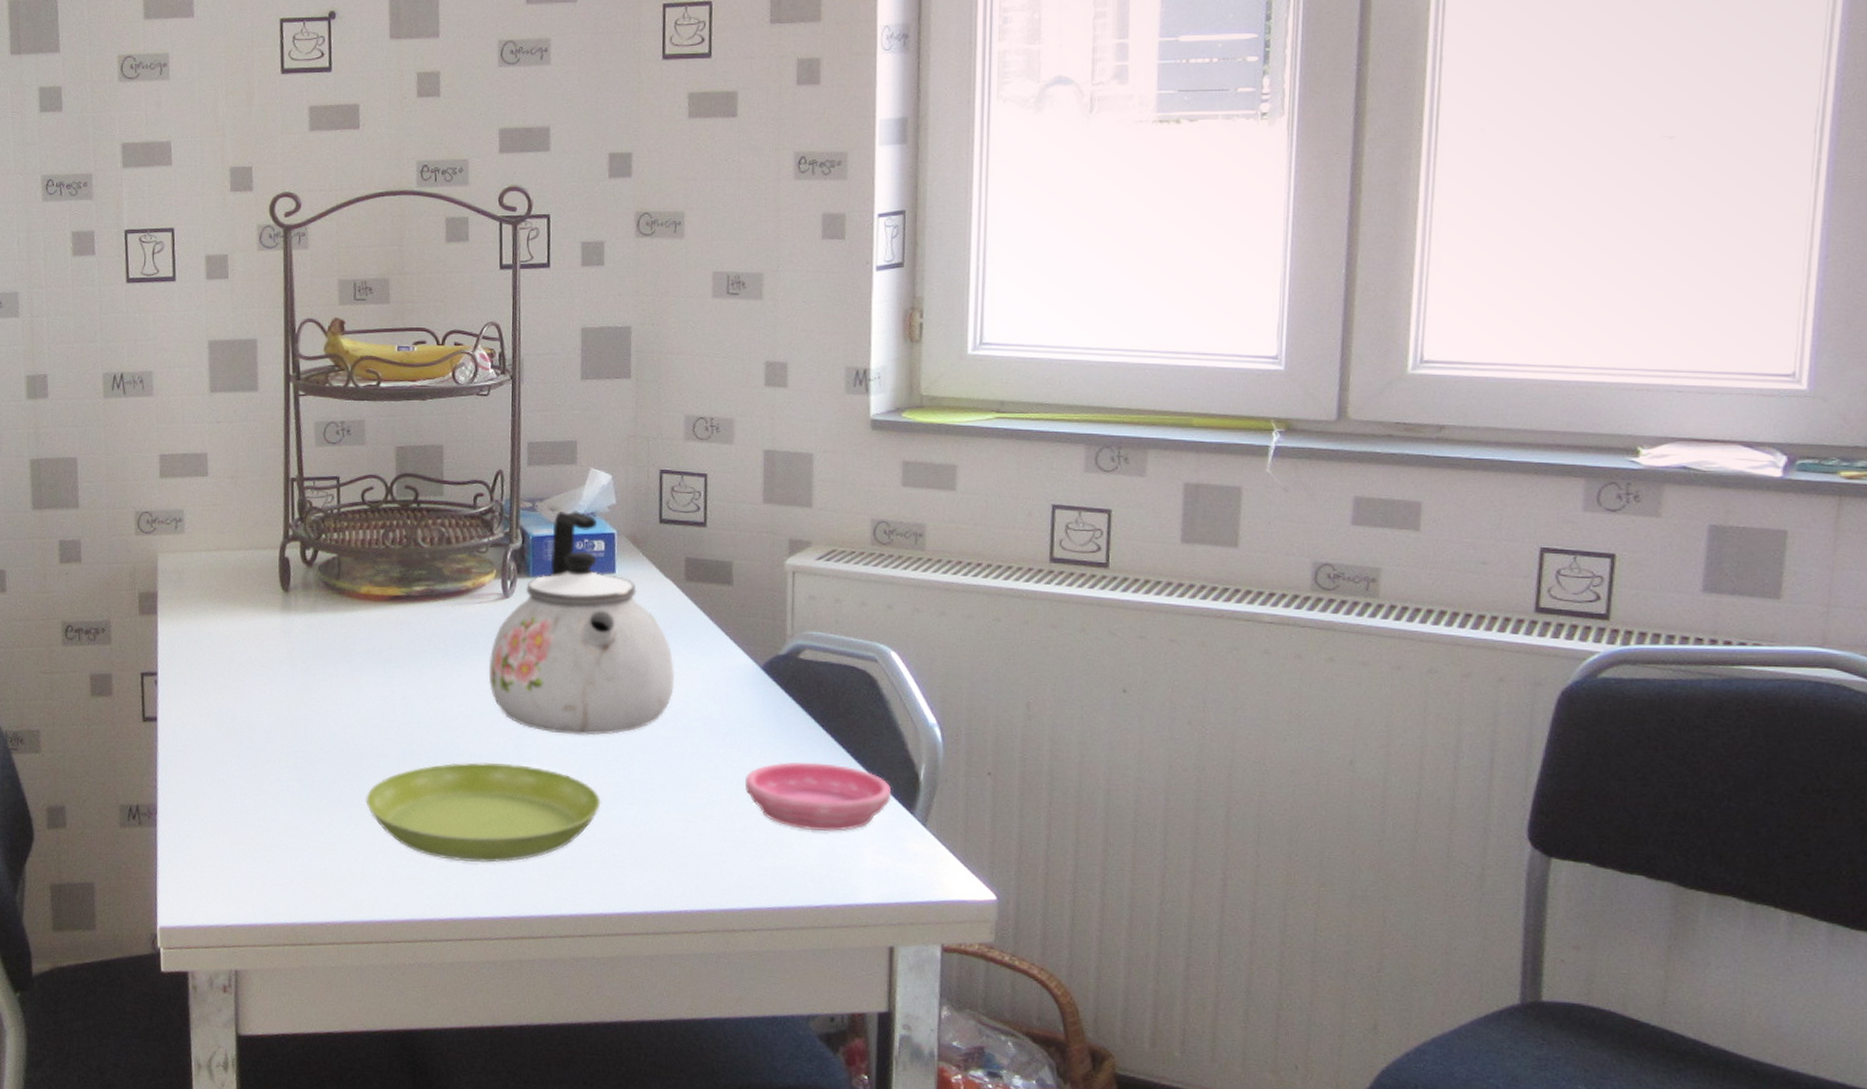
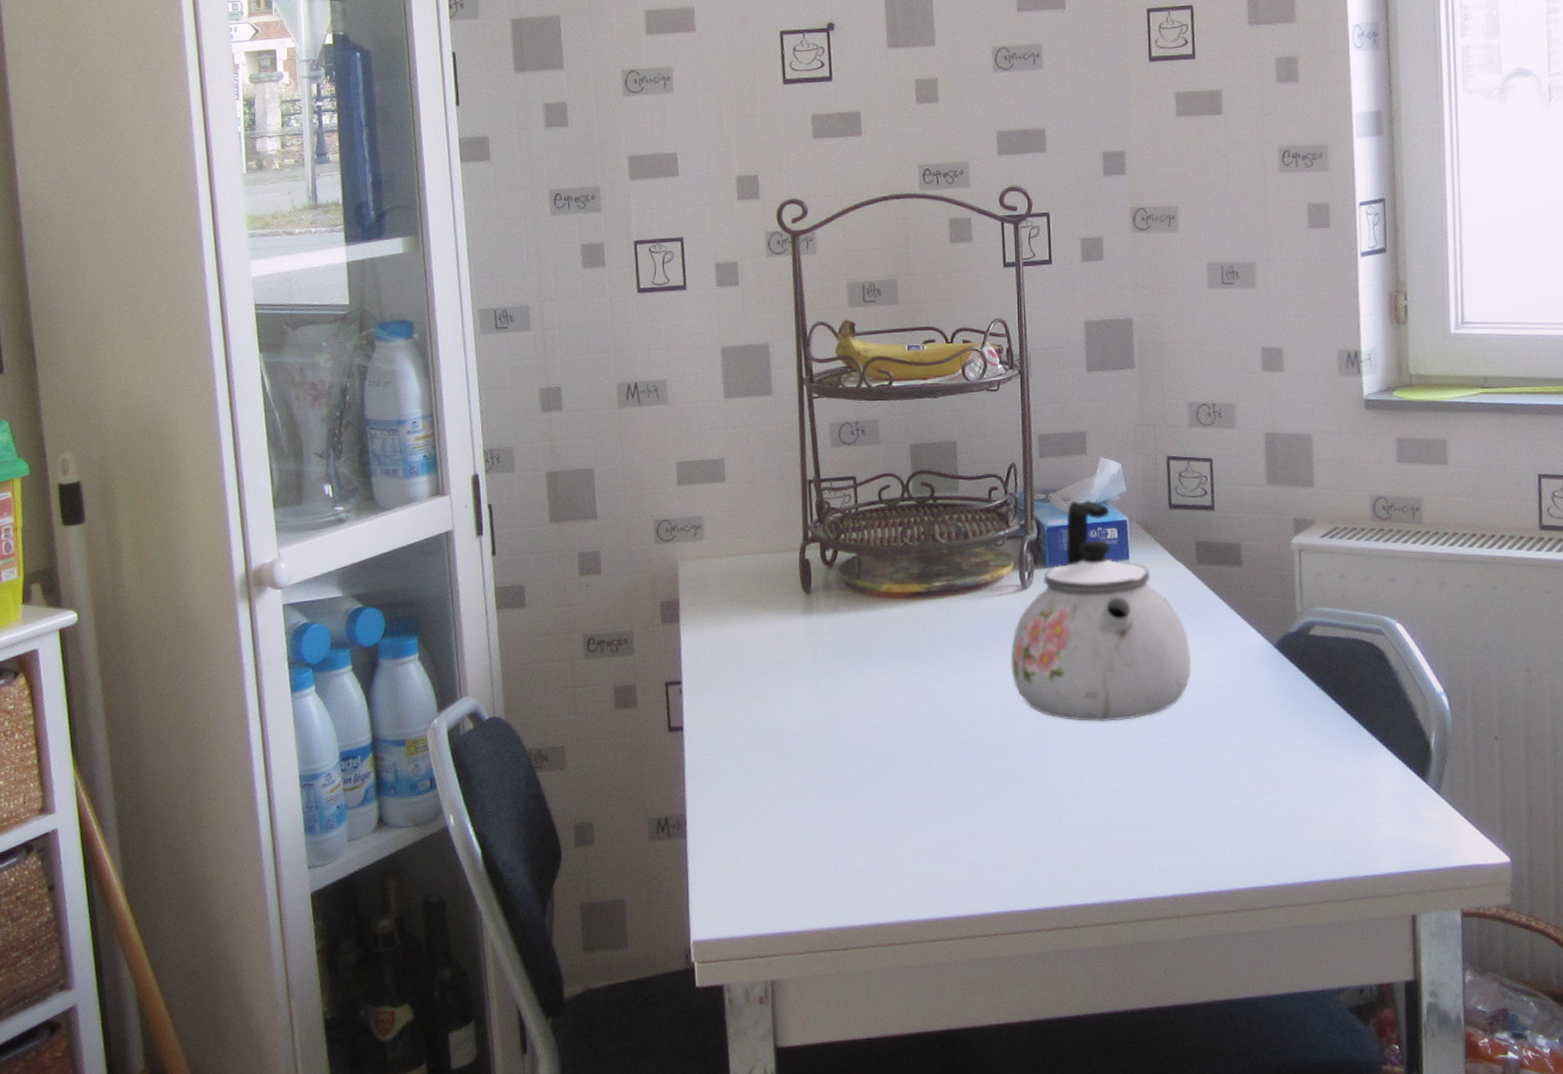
saucer: present [366,762,601,863] -> none [895,753,1127,856]
saucer: present [745,762,891,832] -> none [1265,736,1404,805]

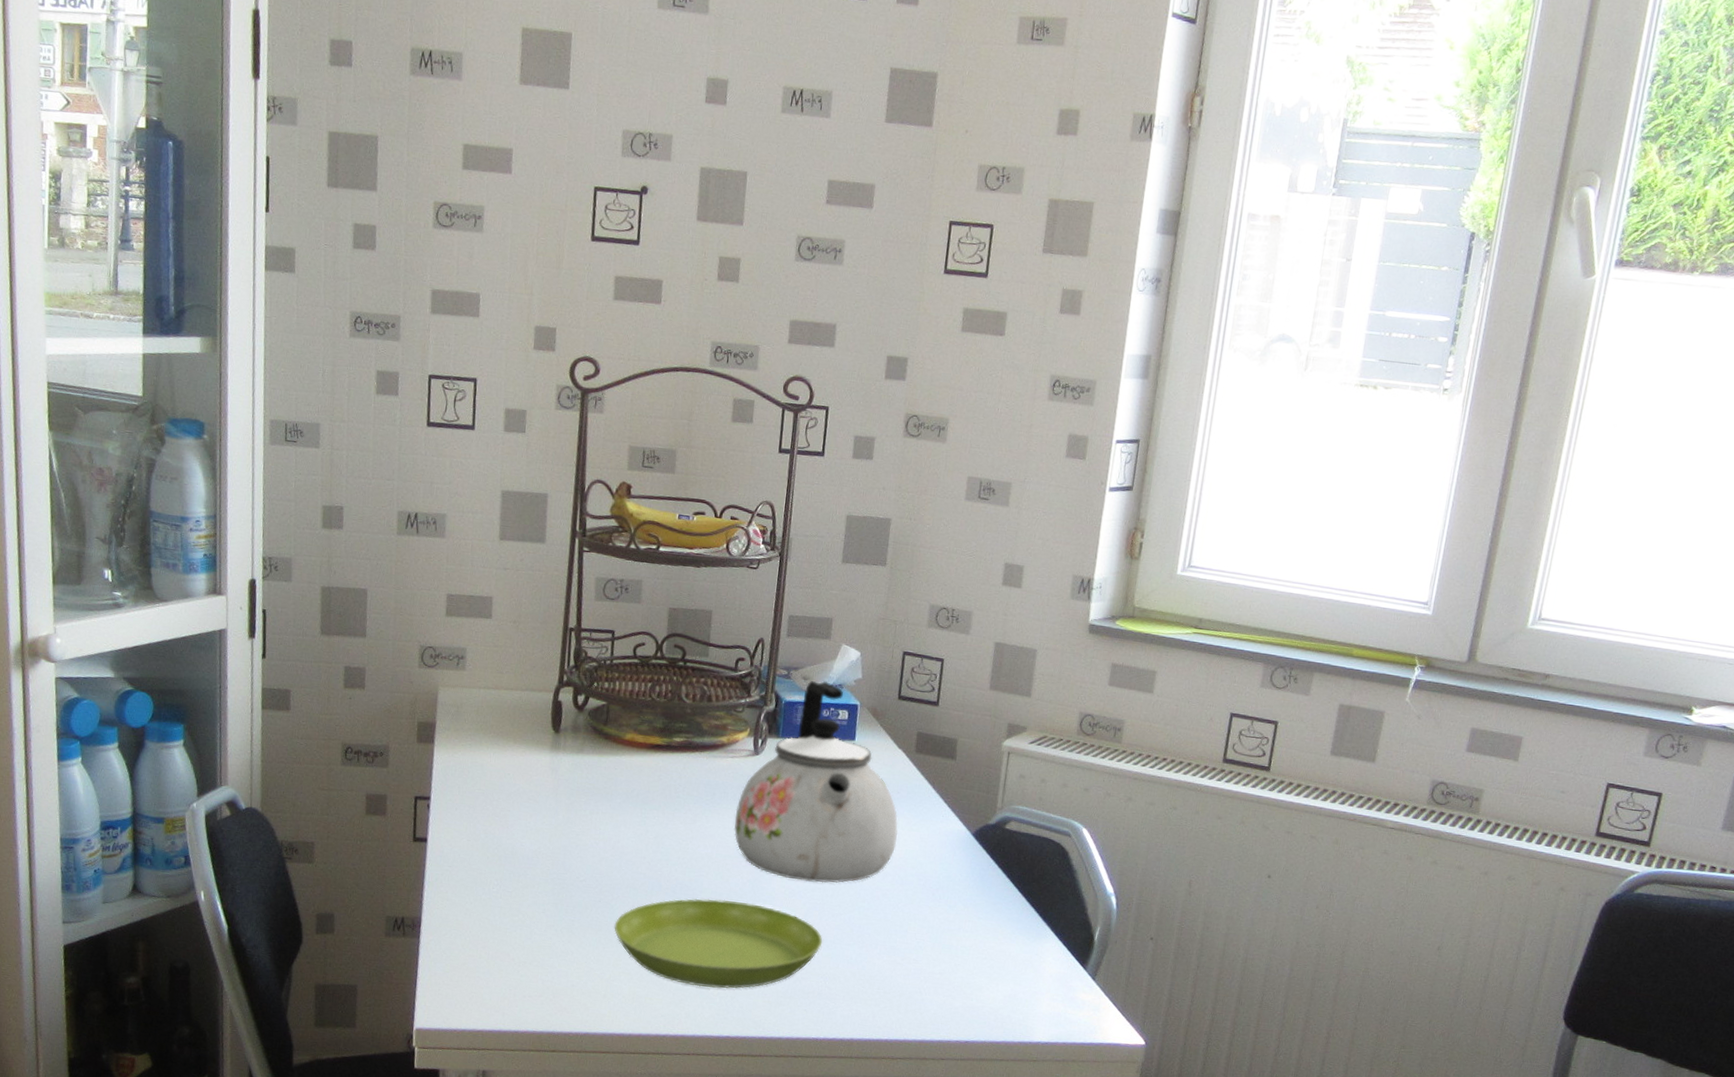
saucer: none [895,753,1127,856] -> present [614,898,823,988]

